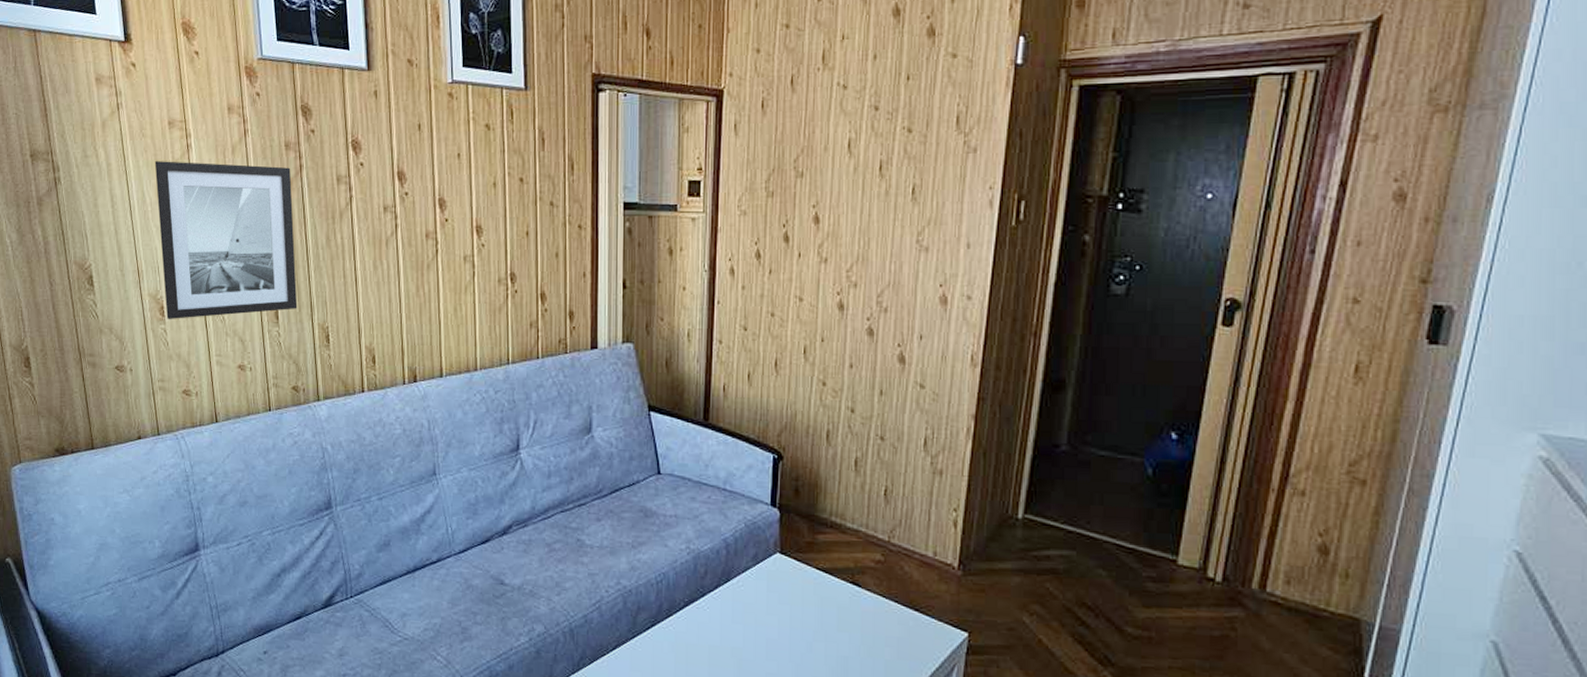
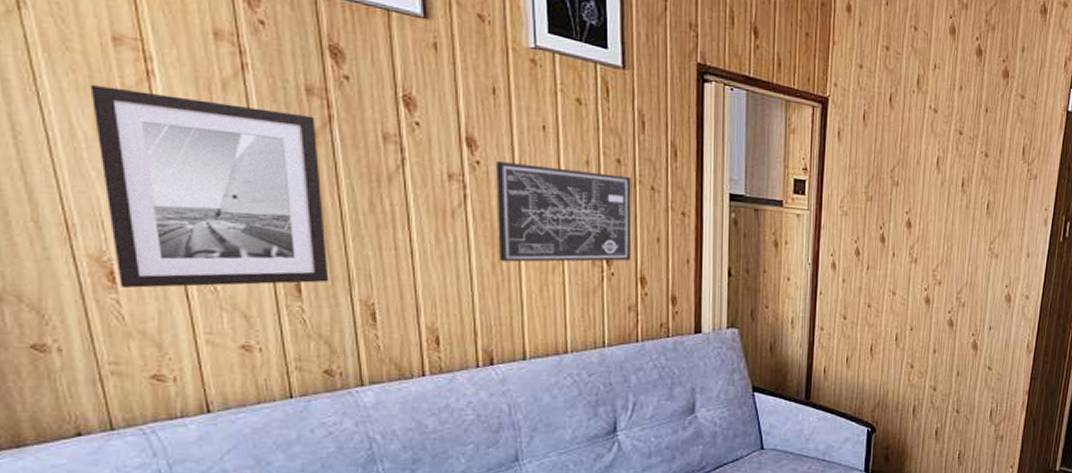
wall art: none [420,191,533,284] -> present [496,161,632,262]

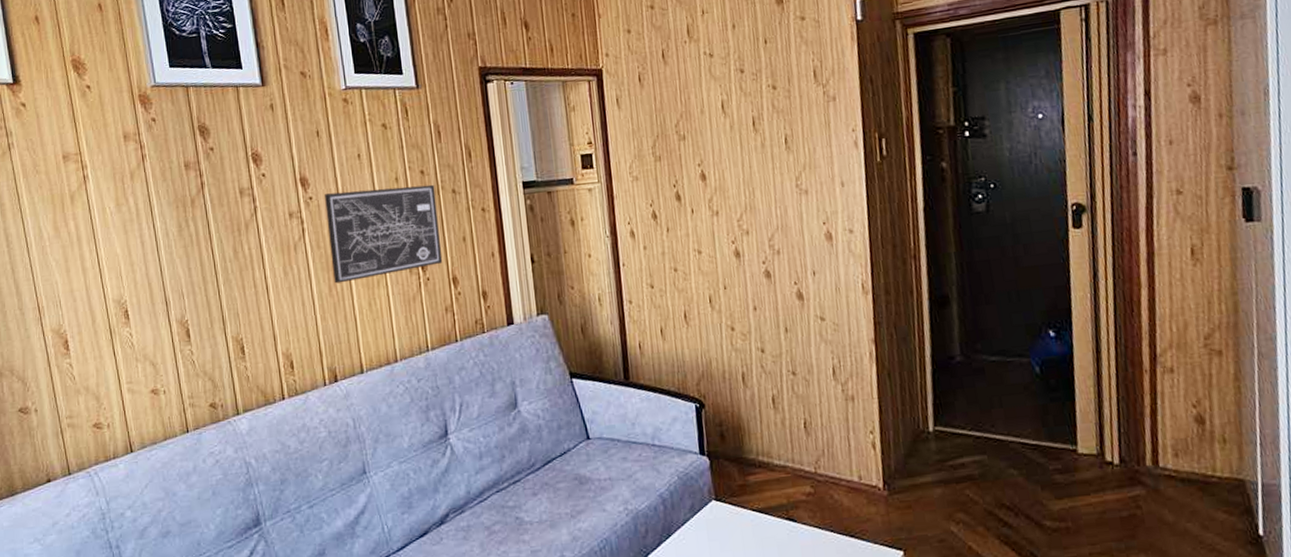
wall art: present [90,85,329,288] -> none [50,186,209,353]

